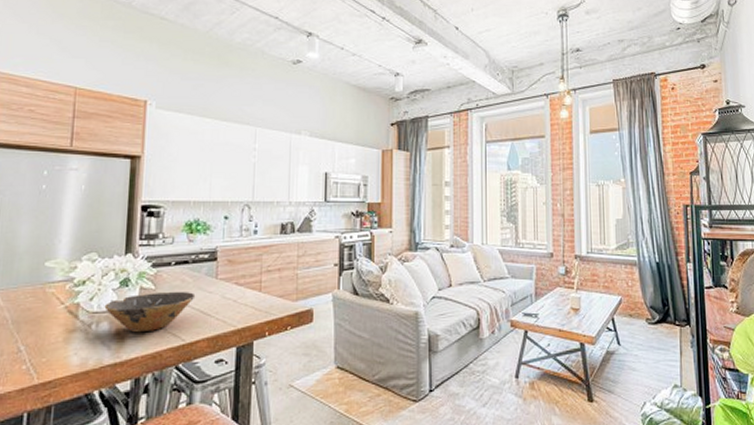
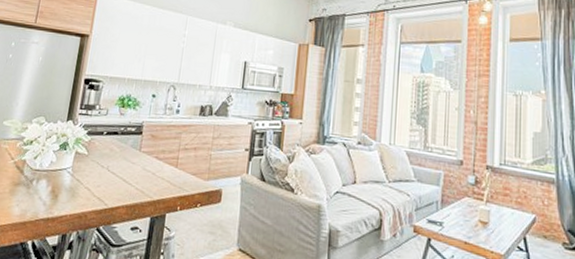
bowl: present [104,292,196,333] -> none [45,158,121,194]

